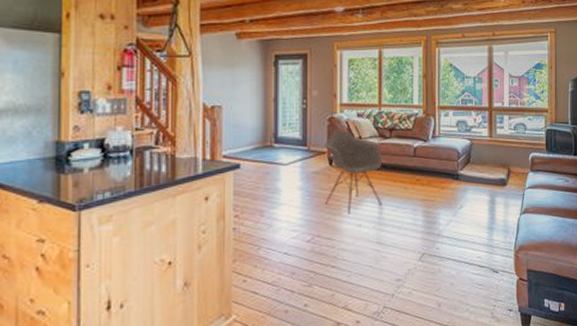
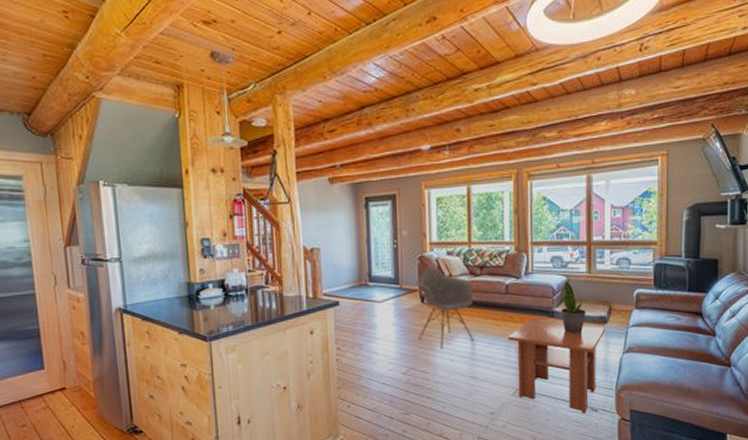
coffee table: none [415,182,505,276] -> present [508,319,605,414]
potted plant: none [465,144,489,196] -> present [561,281,587,333]

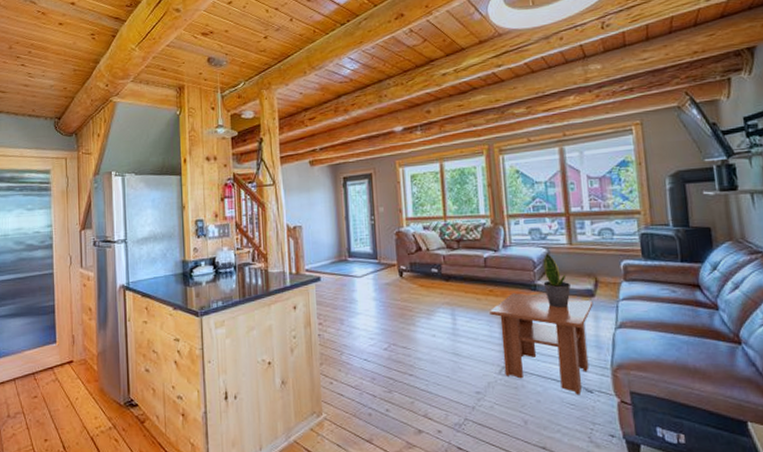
armchair: present [415,267,474,349] -> none [393,242,454,324]

